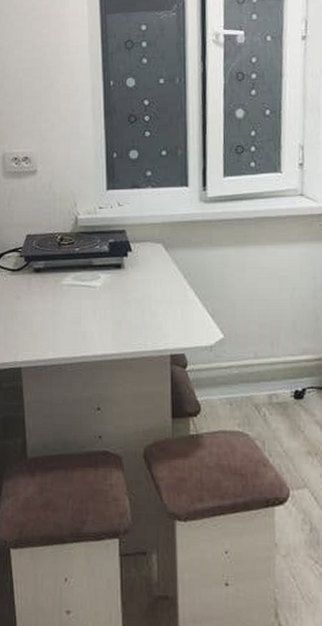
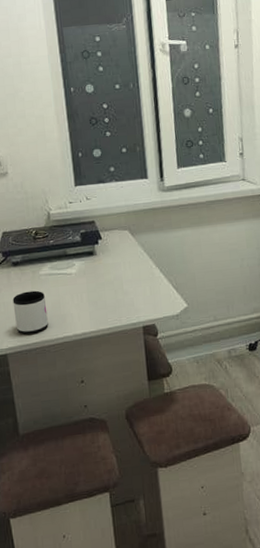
mug: none [31,301,67,349] -> present [12,290,48,335]

